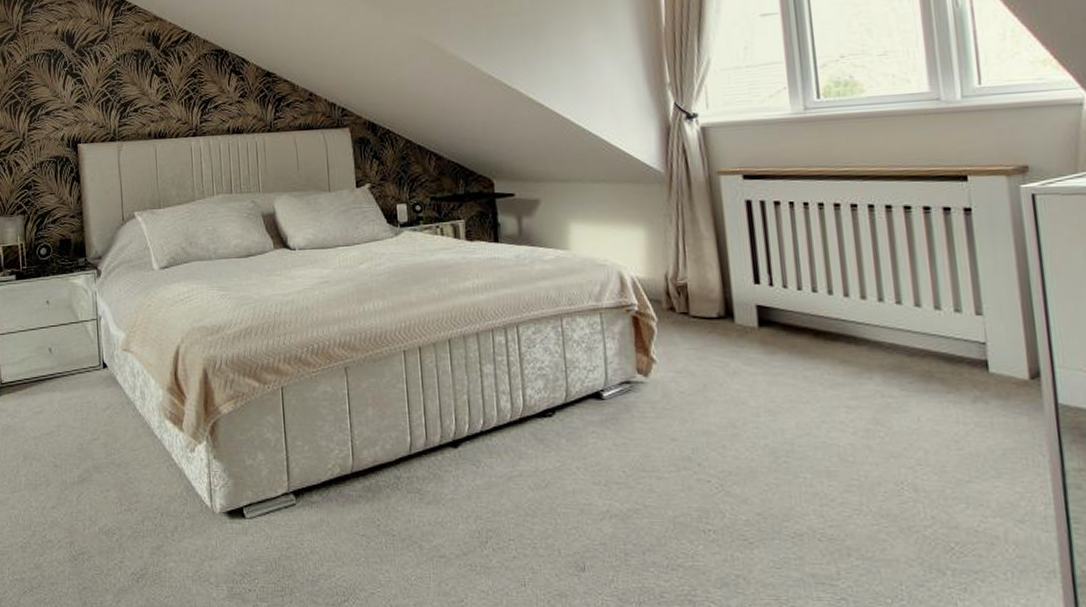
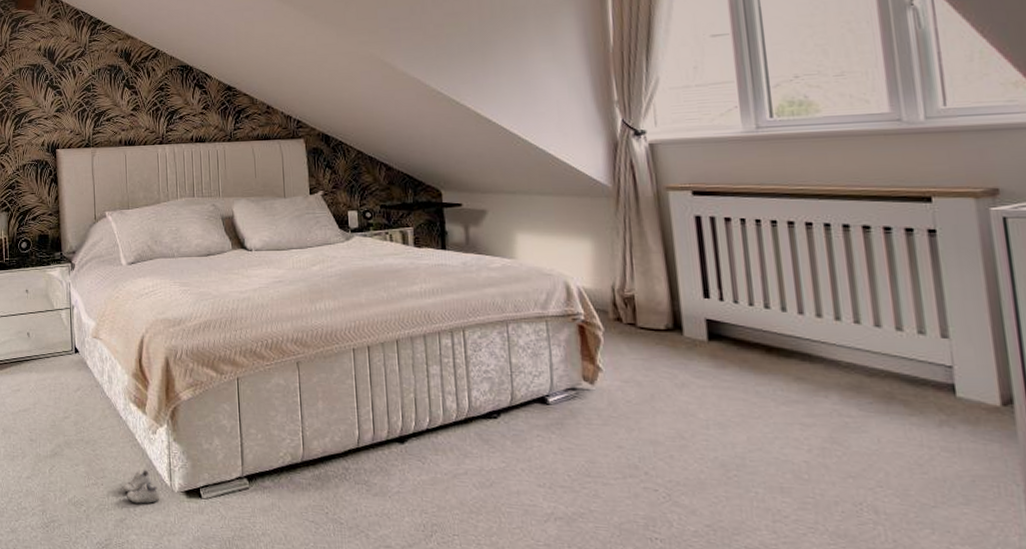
sneaker: none [159,491,200,528] -> present [123,470,160,504]

